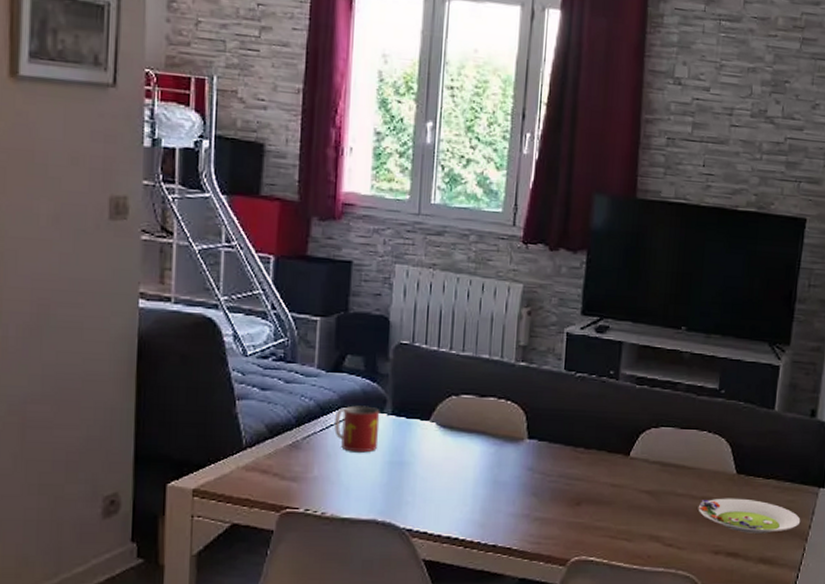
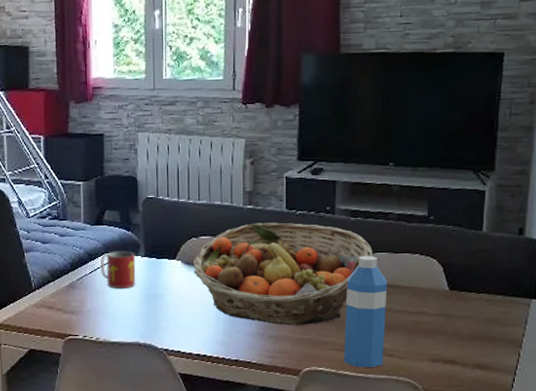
fruit basket: none [450,383,658,507] -> present [193,222,372,325]
water bottle: none [618,429,672,560] -> present [344,255,388,368]
salad plate: present [698,498,801,534] -> none [414,312,514,343]

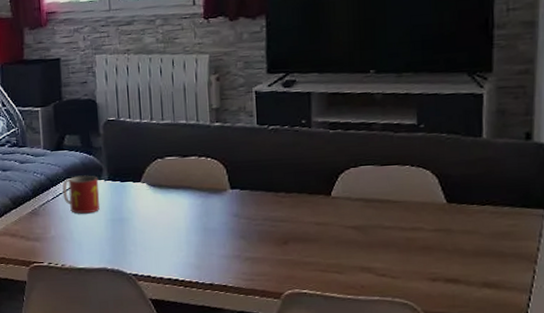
fruit basket: present [193,222,372,325] -> none [159,139,356,246]
water bottle: present [344,255,388,368] -> none [329,169,376,290]

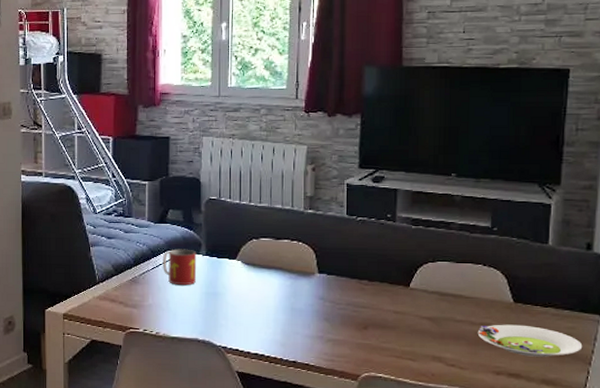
salad plate: none [408,226,527,260] -> present [477,324,583,357]

